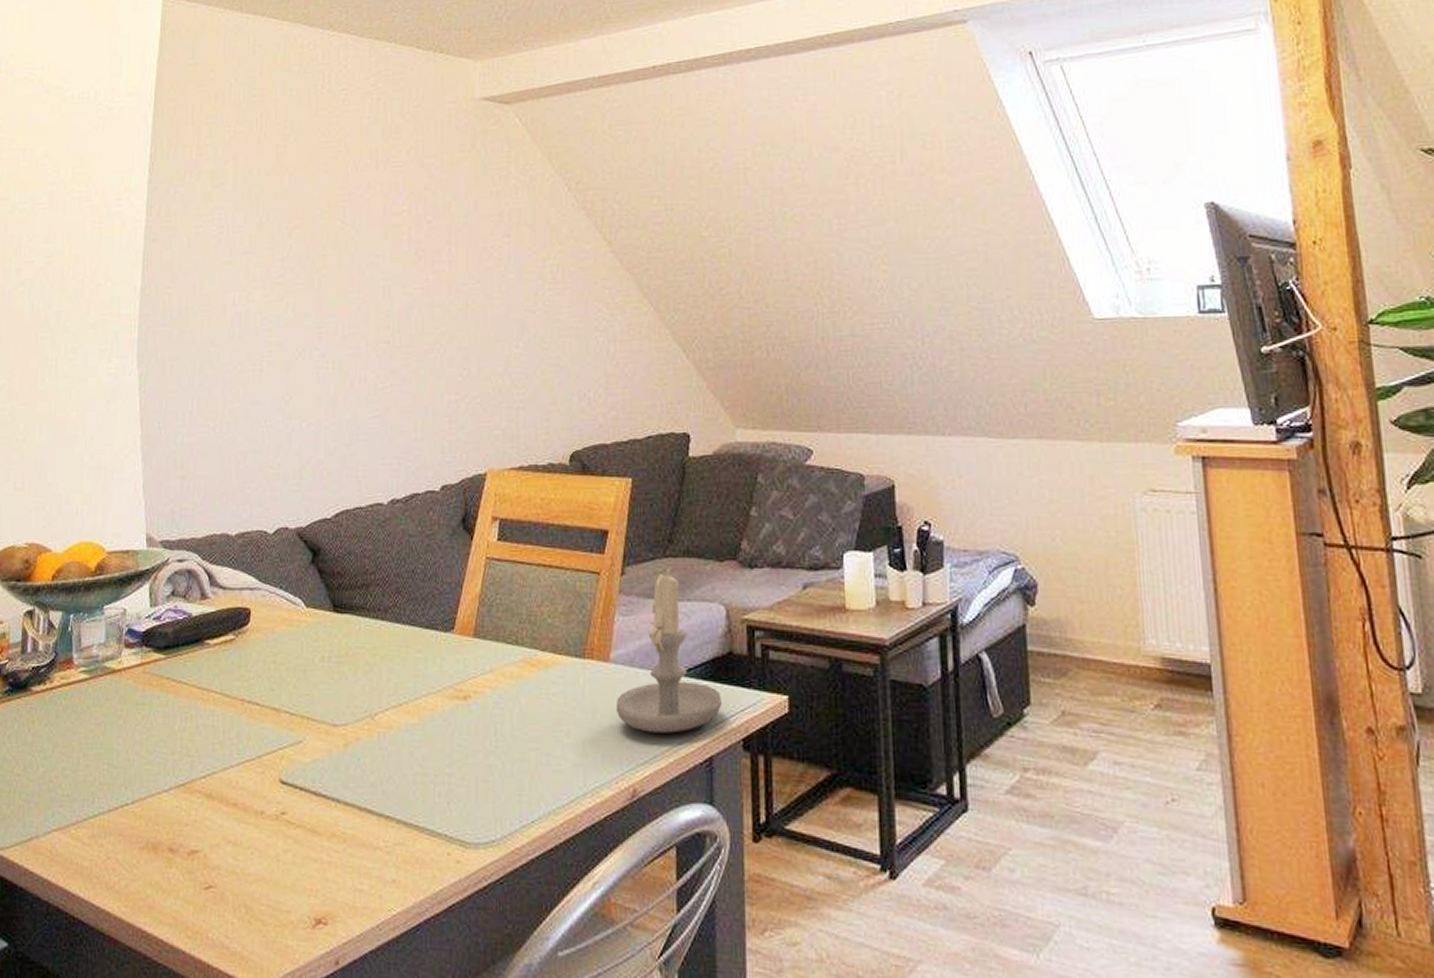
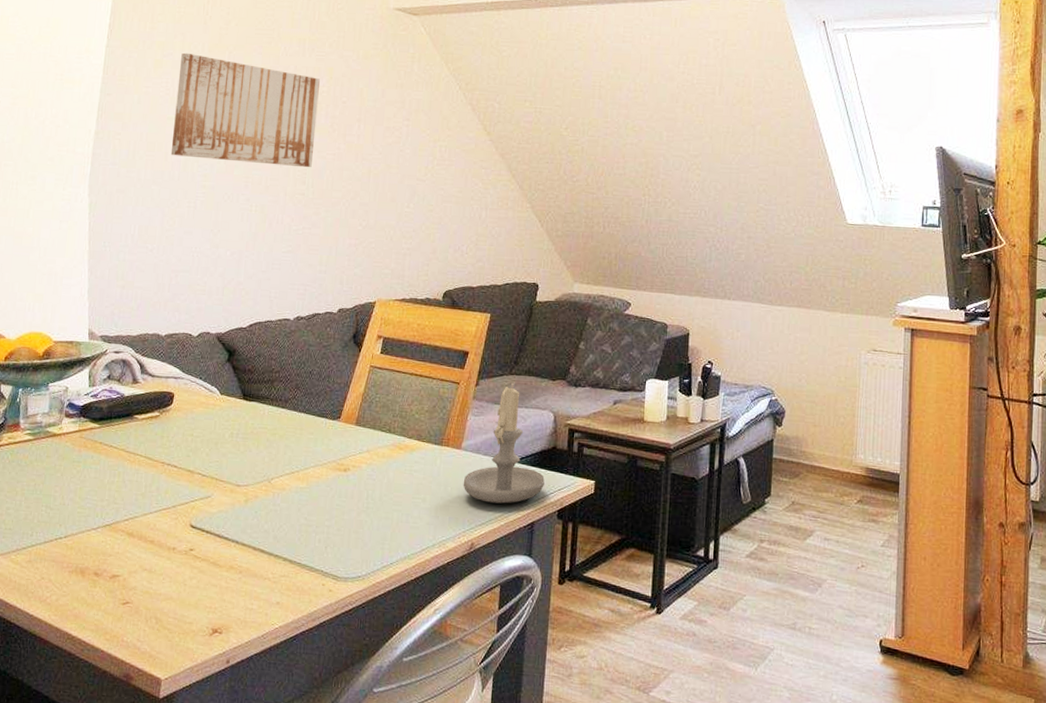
wall art: none [229,180,398,309] -> present [170,52,320,168]

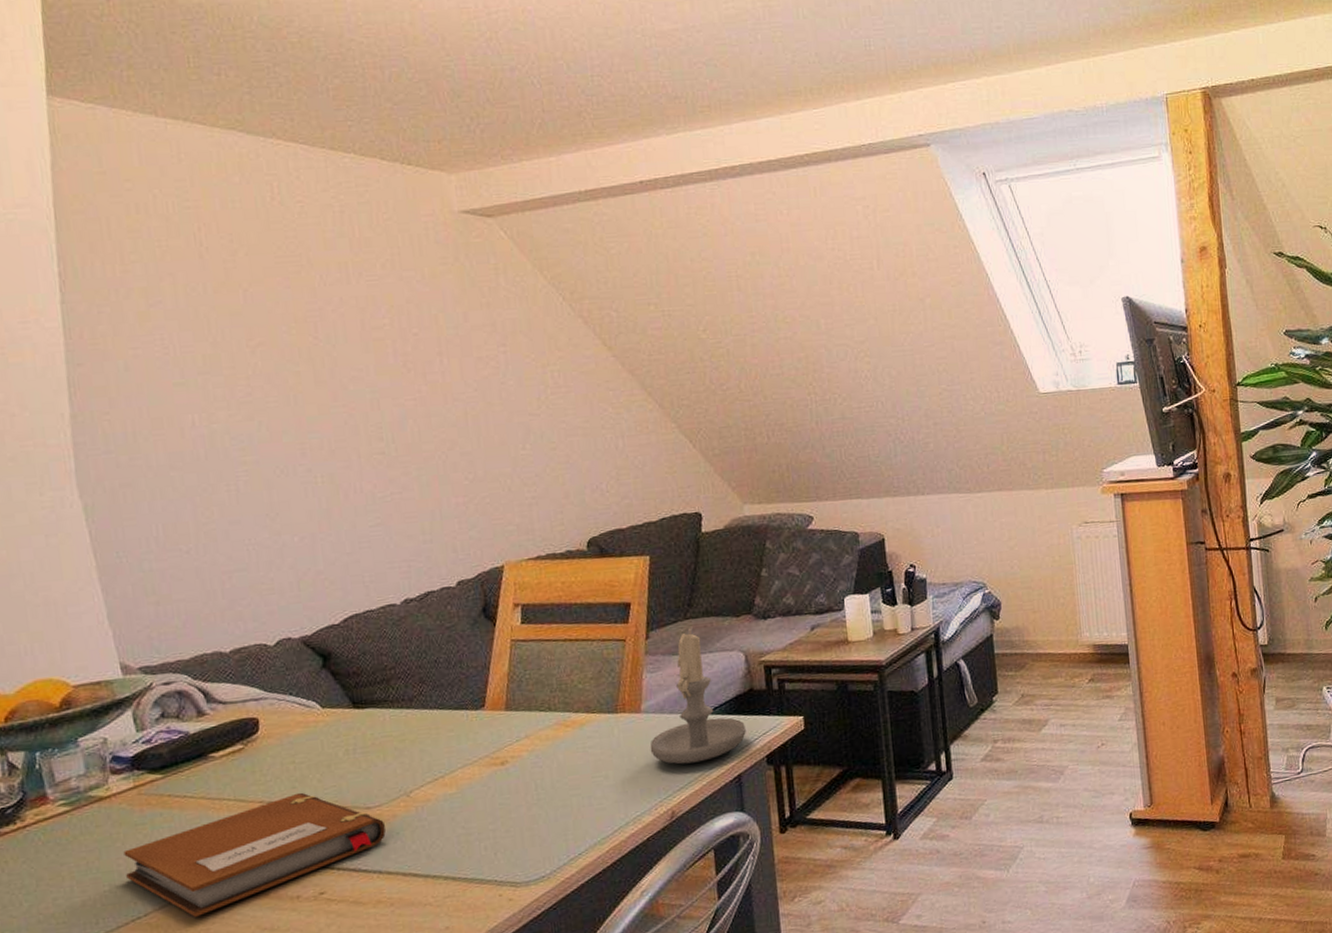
notebook: none [59,461,248,547] -> present [123,792,386,917]
wall art: present [170,52,320,168] -> none [175,297,388,431]

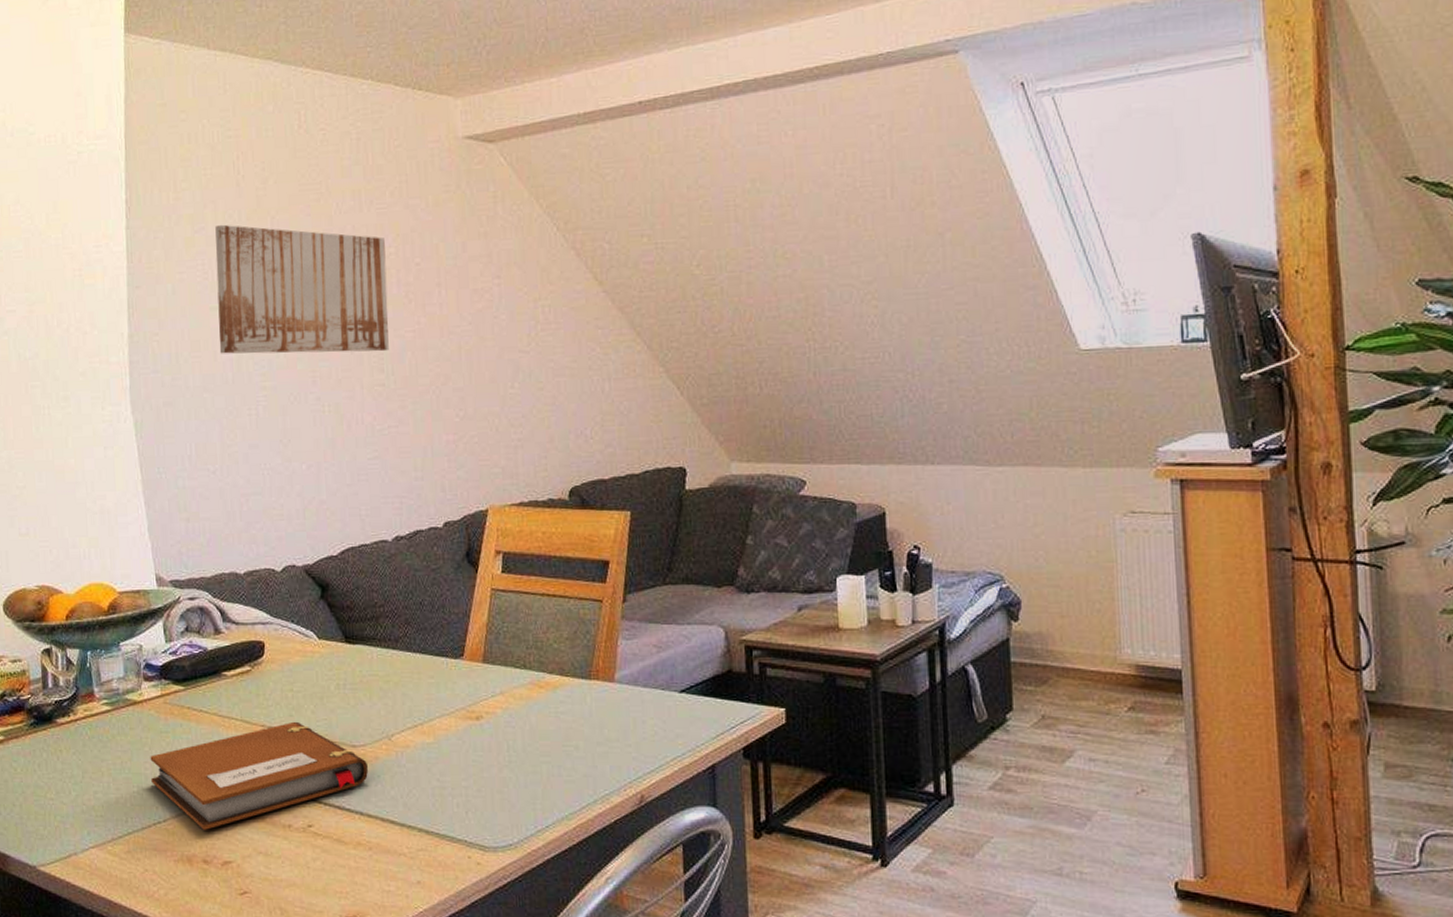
wall art: none [175,297,388,431] -> present [215,224,389,354]
candle: present [650,628,746,765] -> none [622,594,722,745]

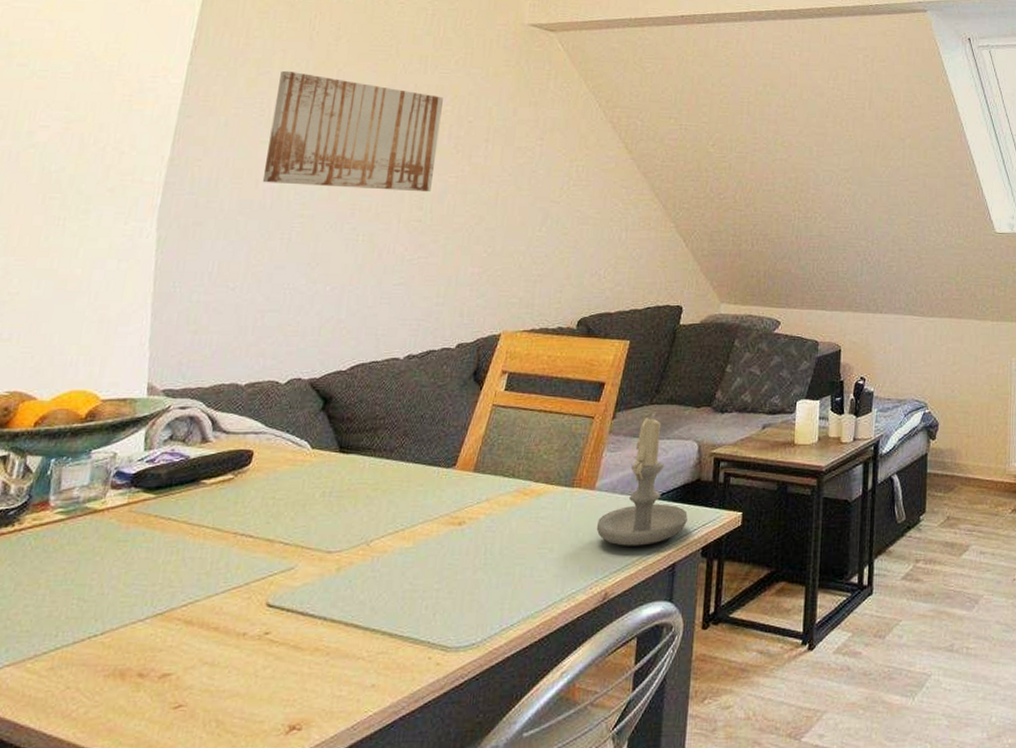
notebook: present [150,721,368,830] -> none [96,528,340,642]
candle: none [622,594,722,745] -> present [596,413,688,546]

